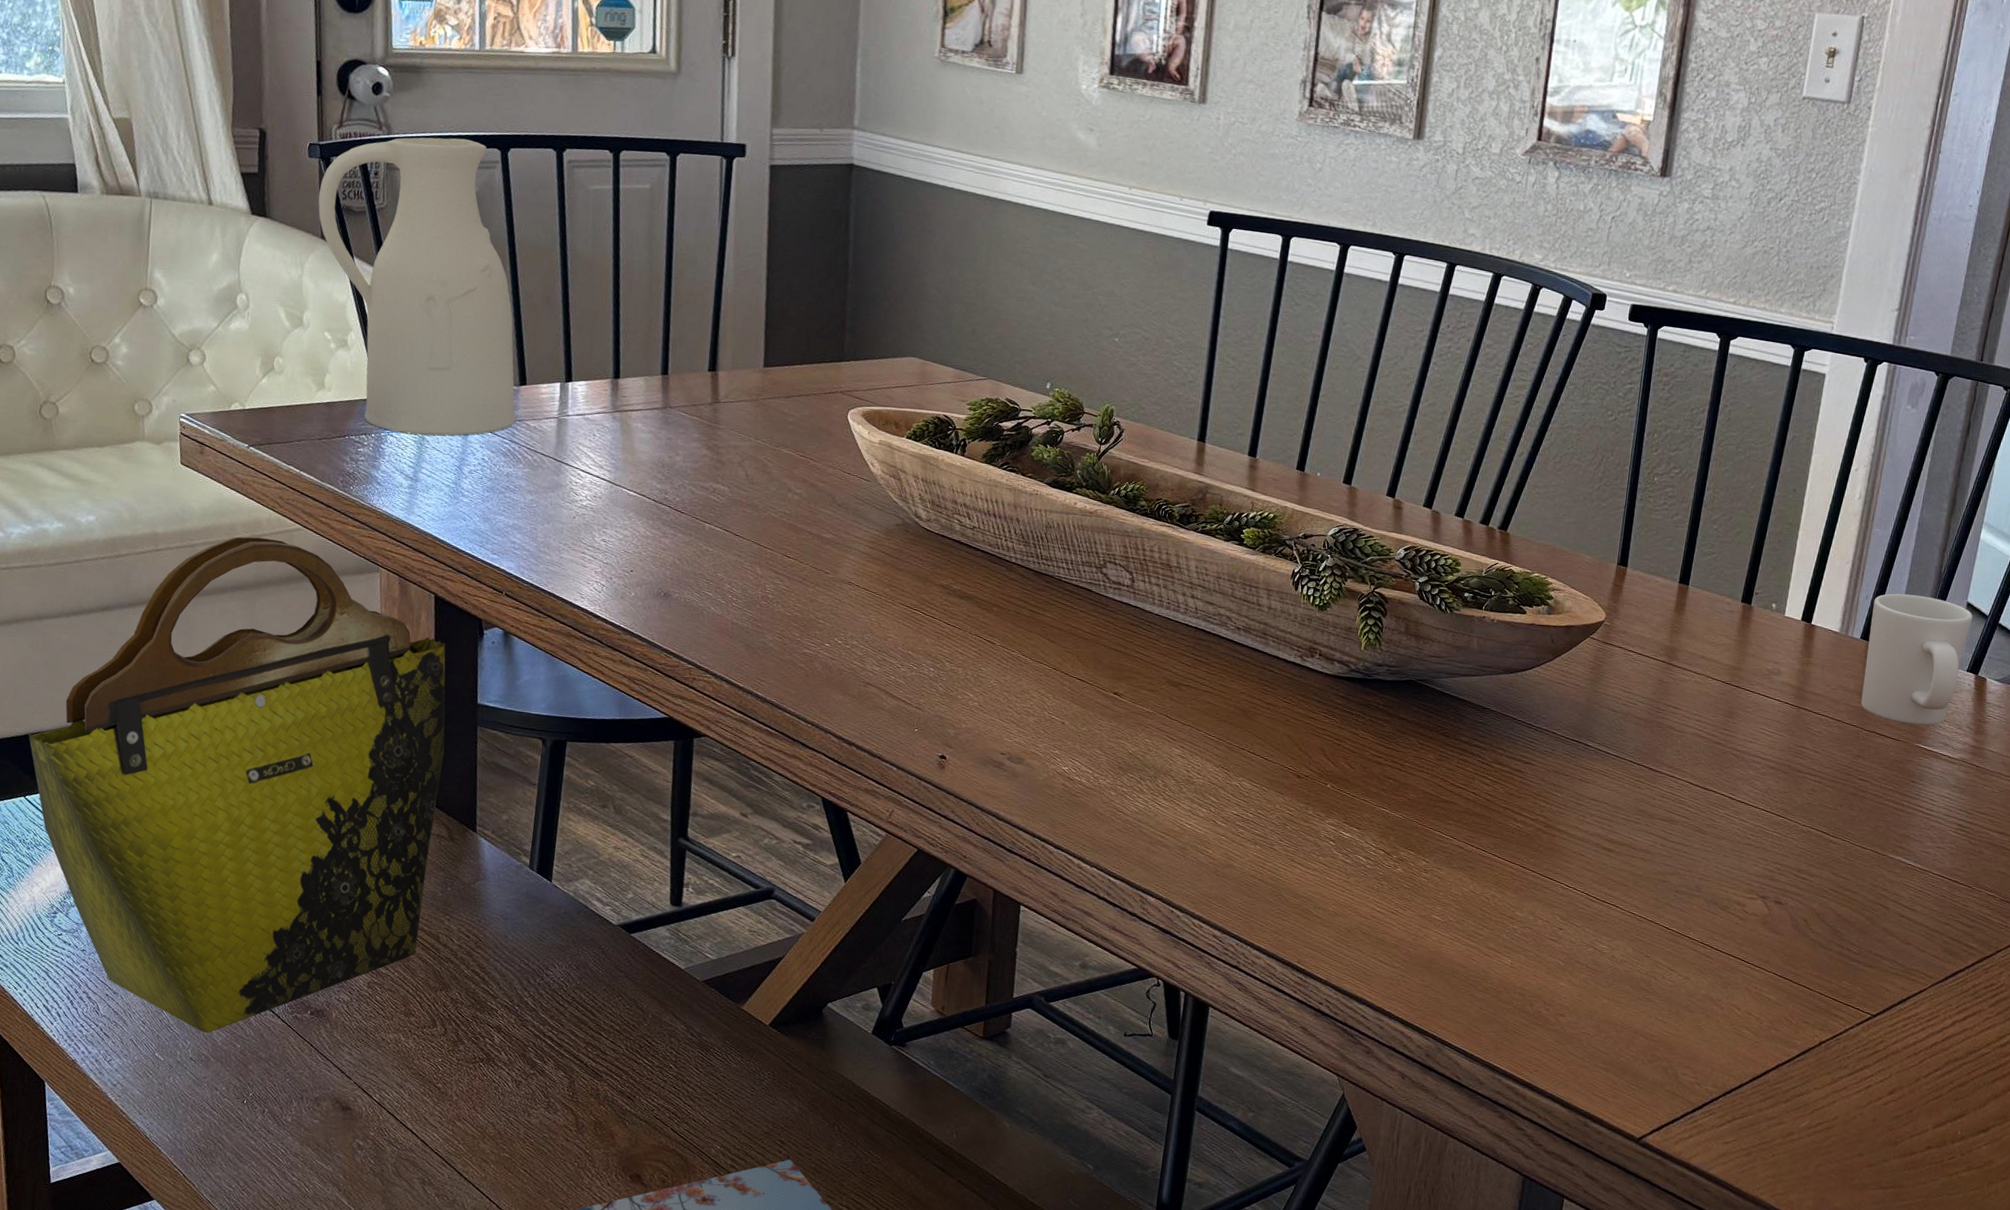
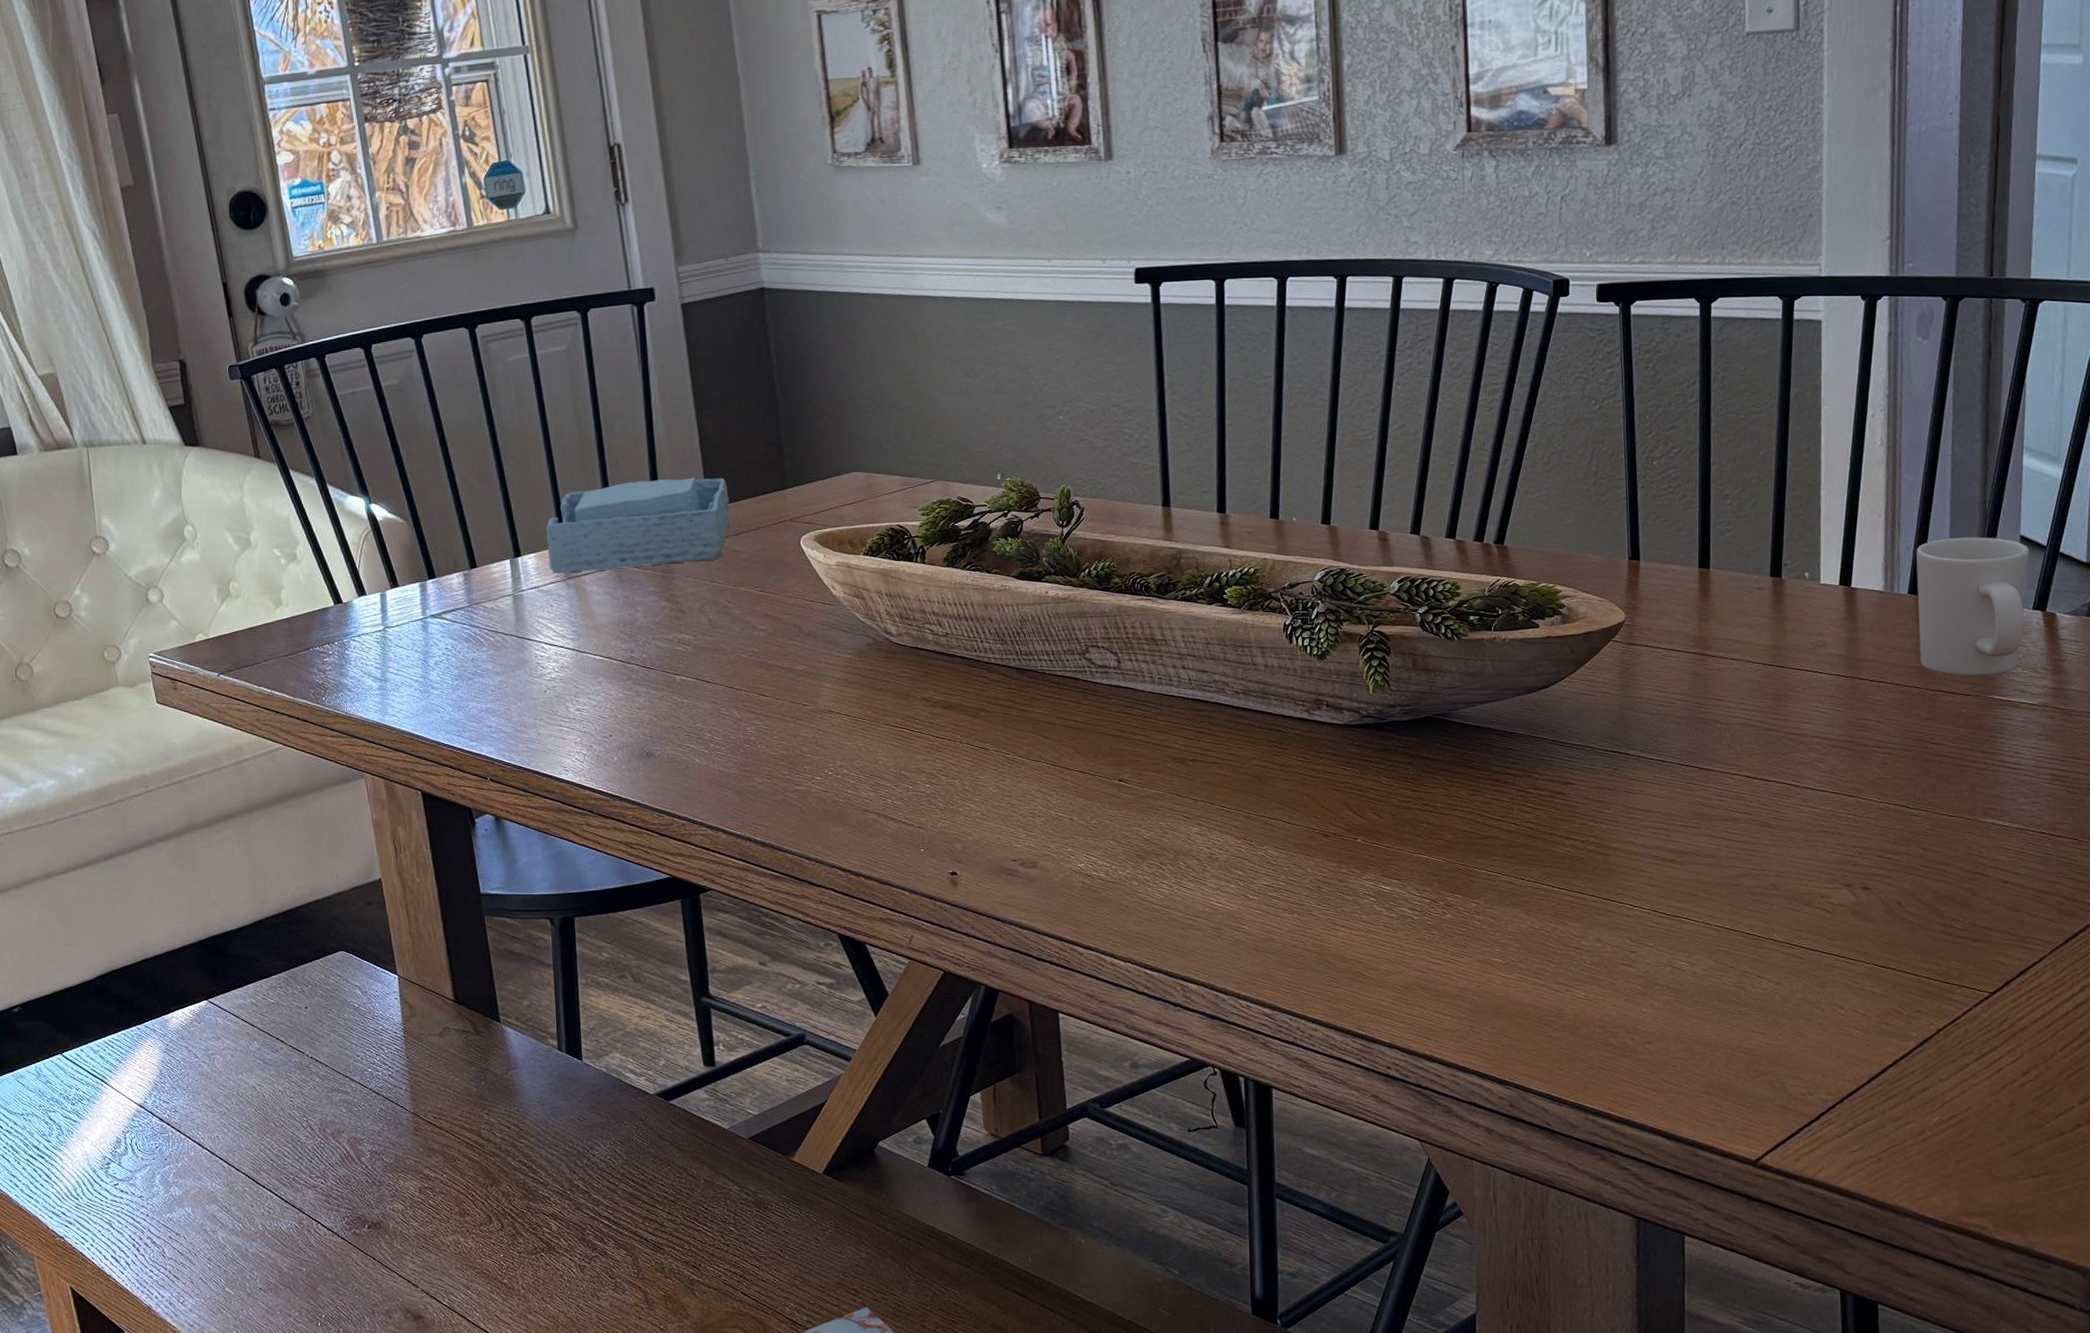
tote bag: present [28,537,446,1034] -> none [55,762,461,1262]
ceramic pitcher: present [318,137,516,436] -> none [245,333,472,636]
napkin holder: none [598,328,786,418] -> present [545,477,730,574]

